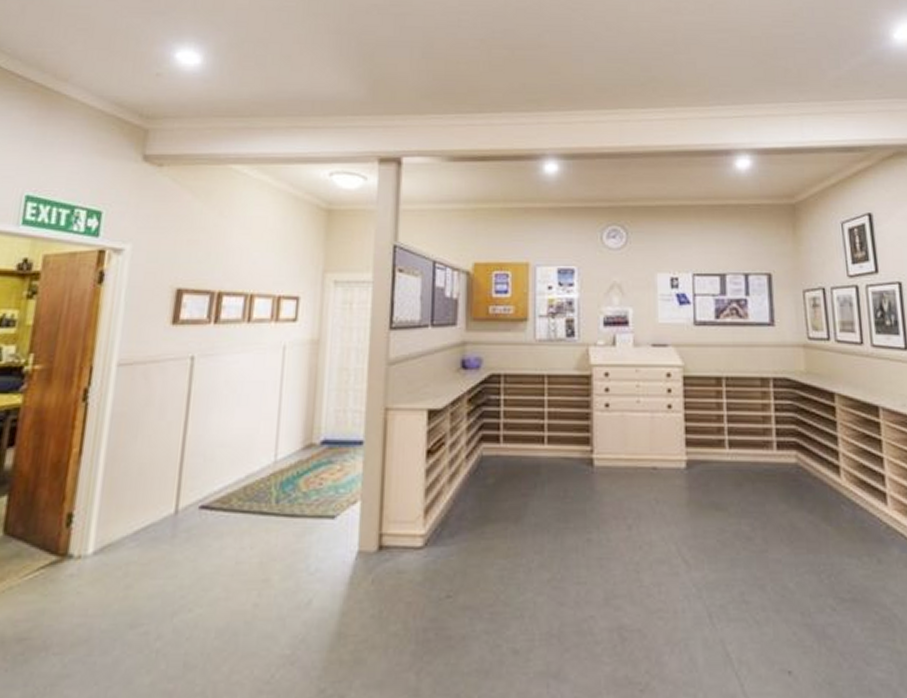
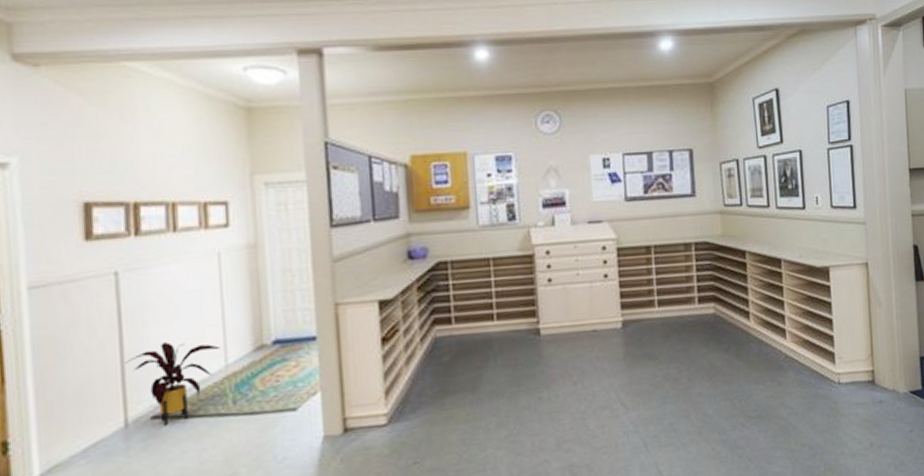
house plant: none [186,431,272,519] -> present [125,342,220,427]

